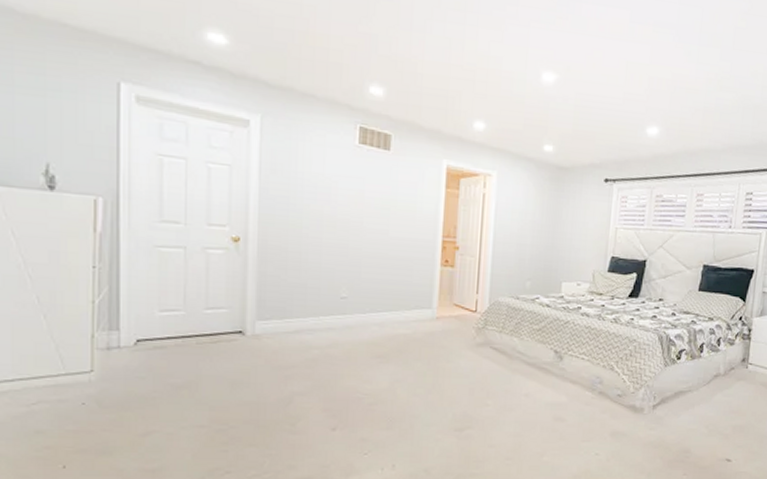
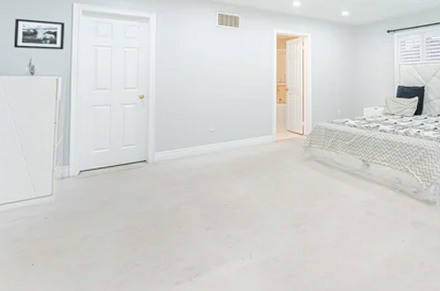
picture frame: none [15,95,105,156] -> present [13,18,65,50]

